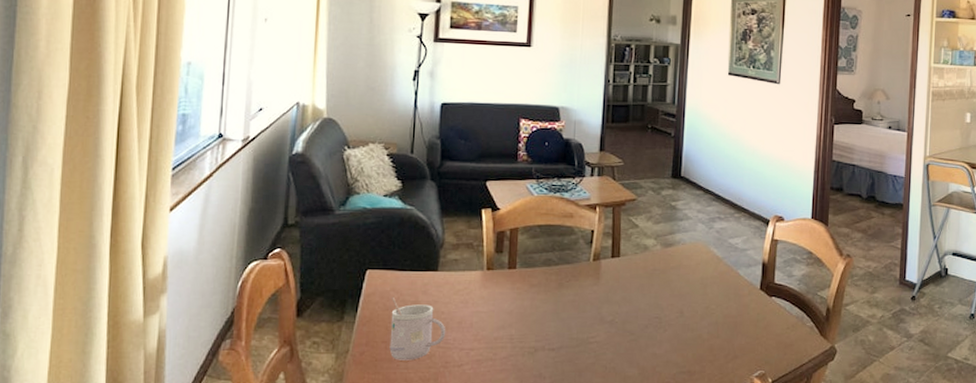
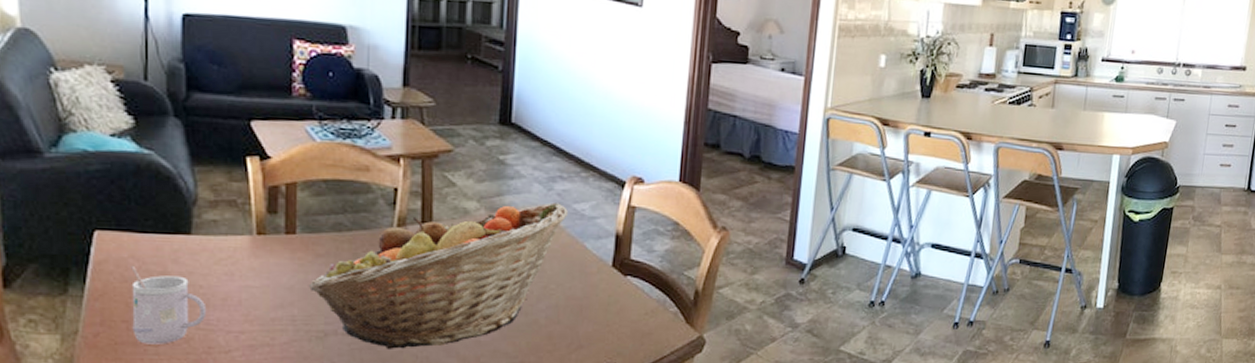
fruit basket: none [525,238,725,361] -> present [309,202,568,349]

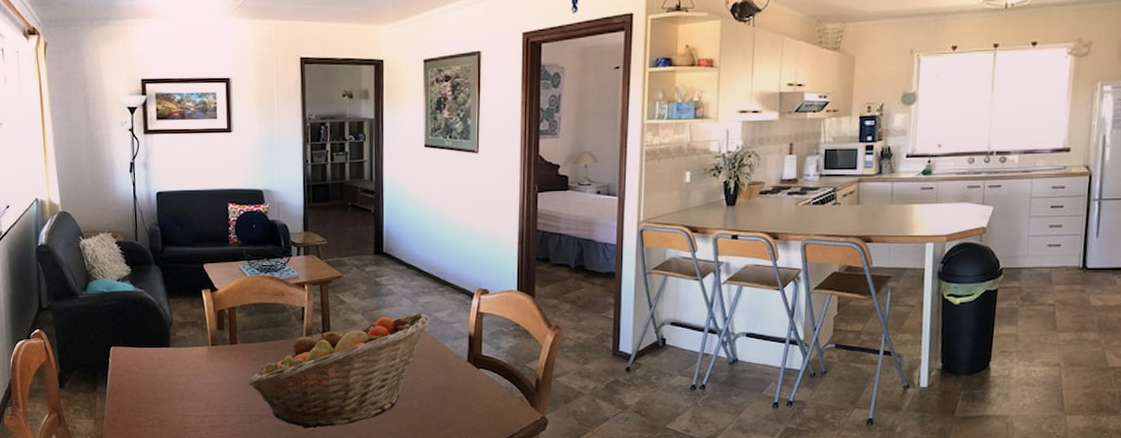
mug: present [131,265,207,345] -> none [134,370,182,426]

